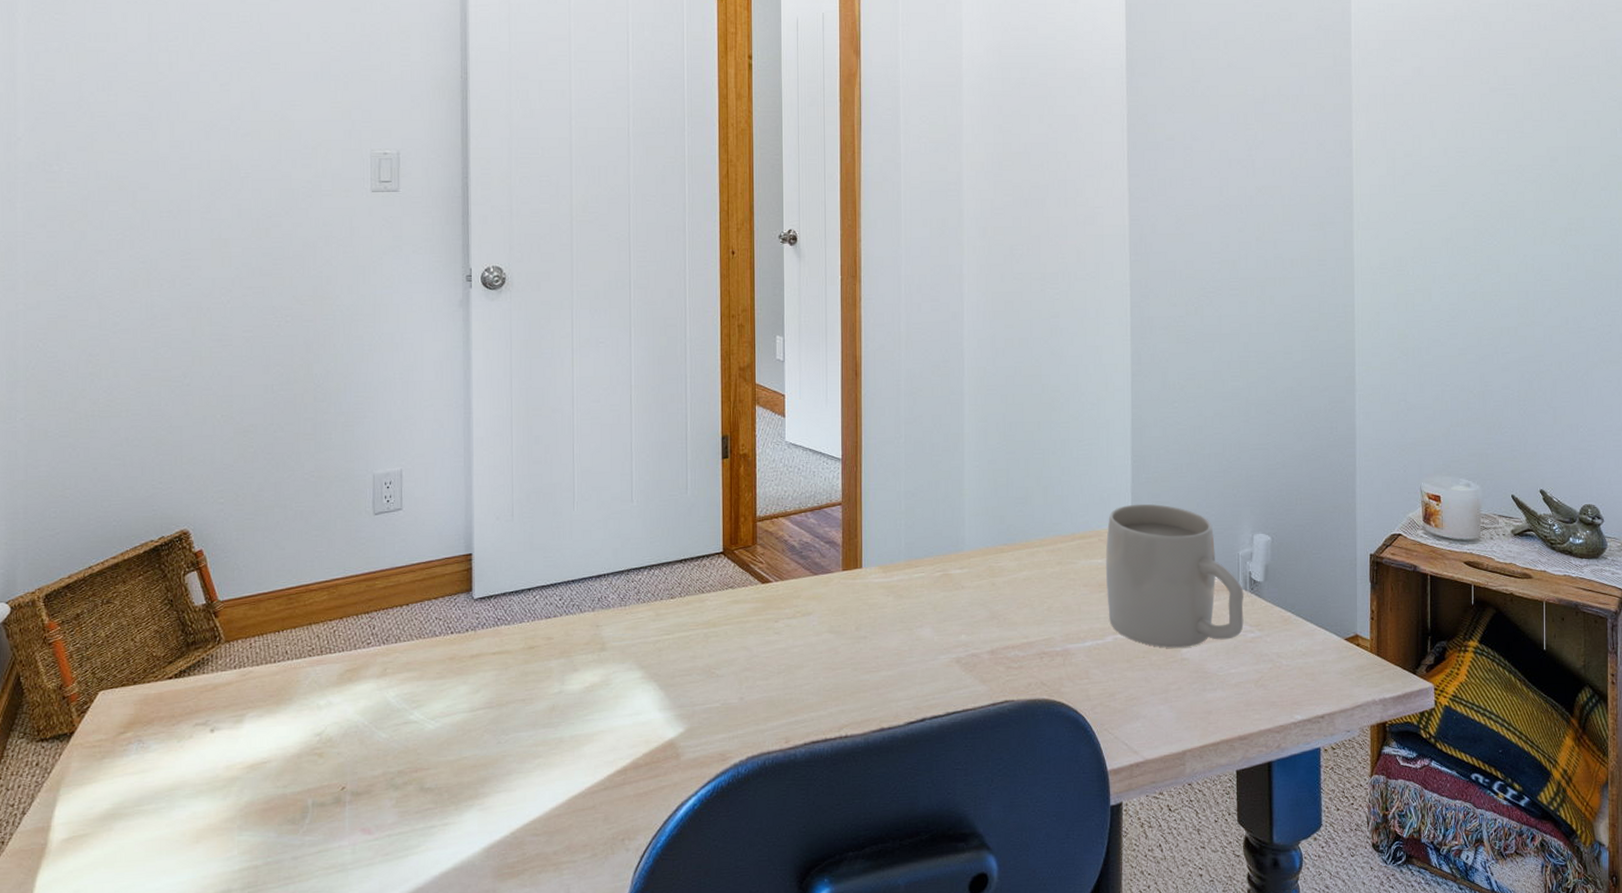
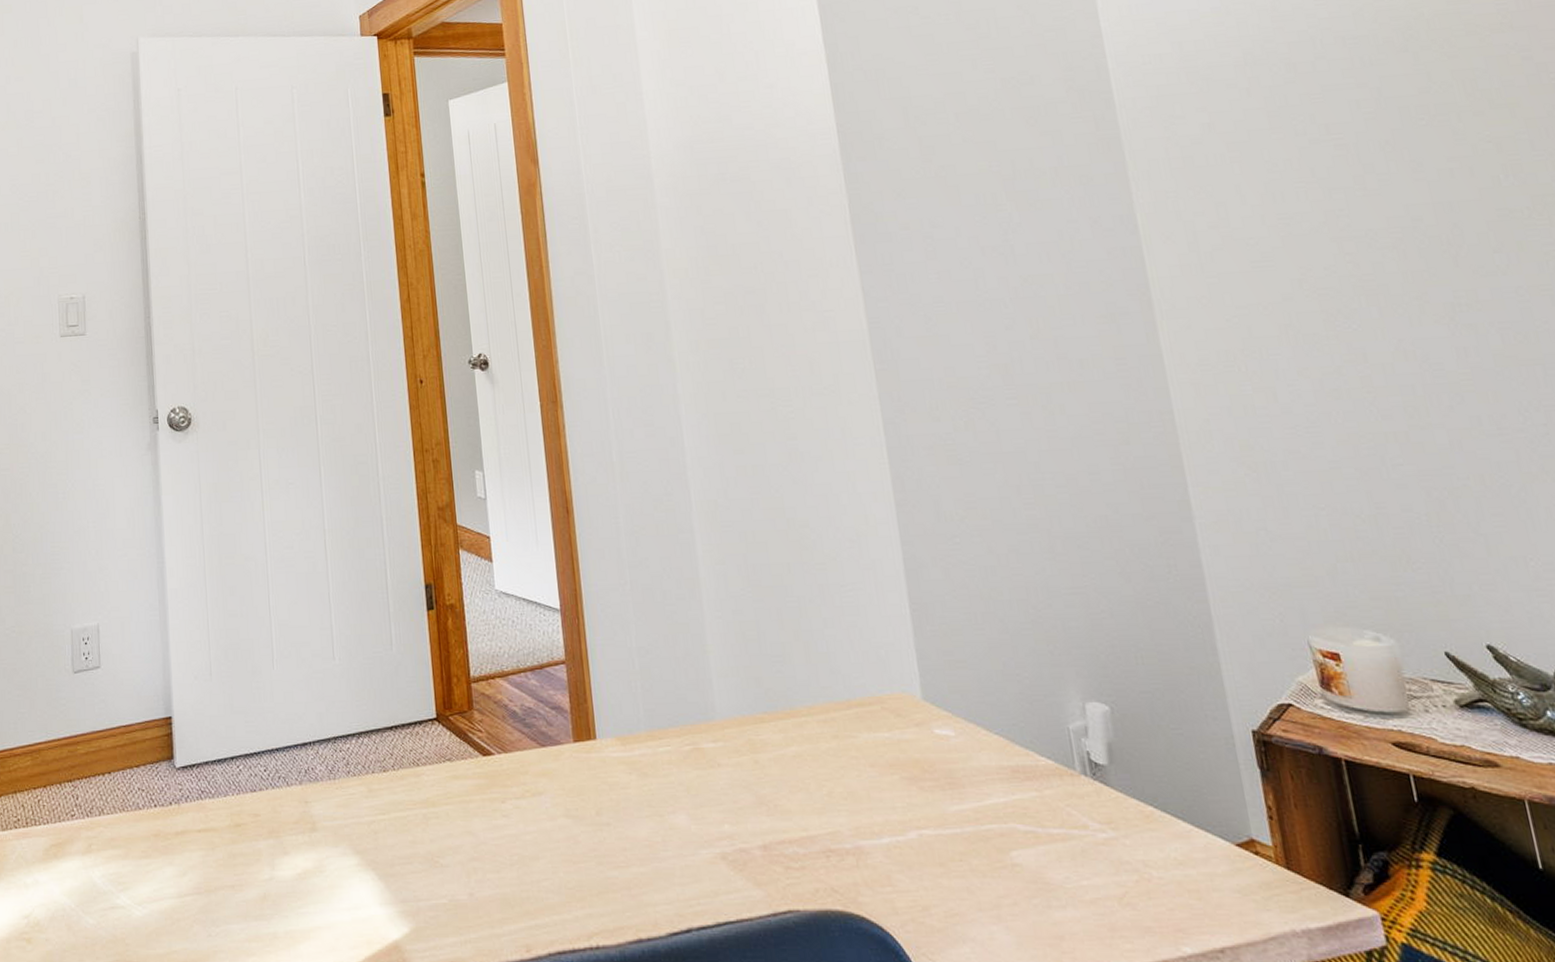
mug: present [1105,503,1244,648] -> none [890,663,1090,849]

